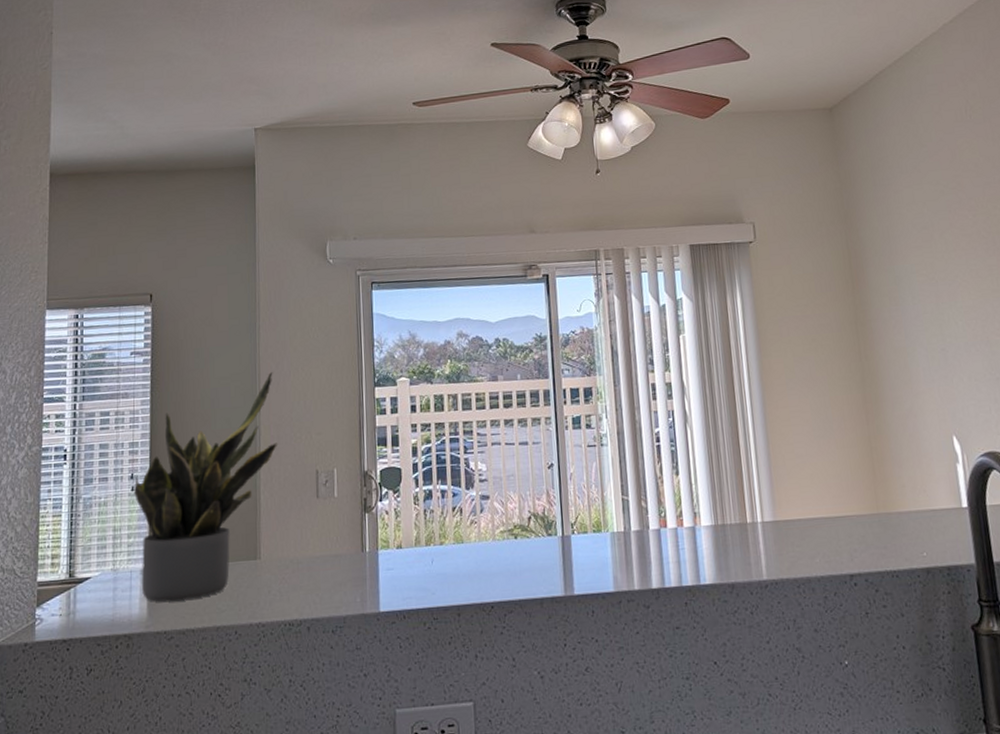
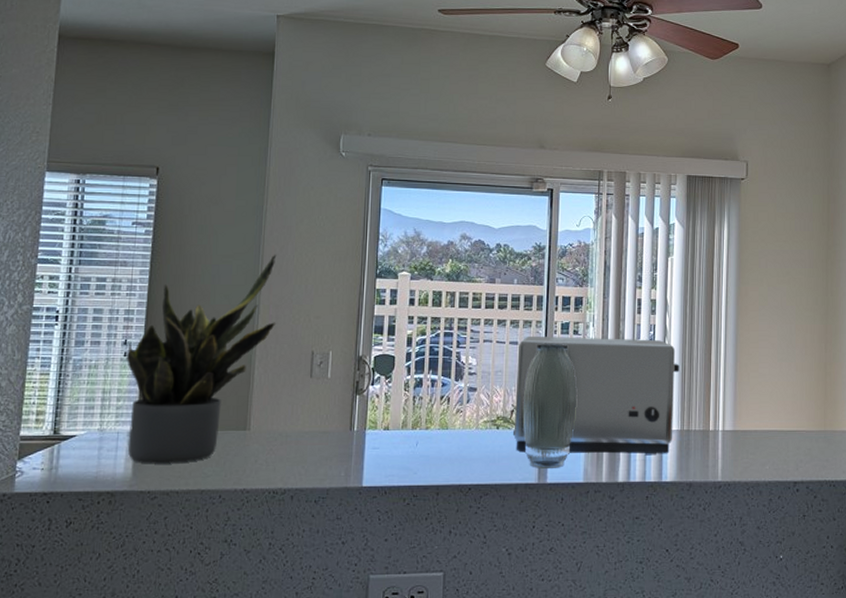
toaster: none [529,426,708,562] -> present [512,335,679,456]
vase: none [539,440,598,580] -> present [522,343,577,470]

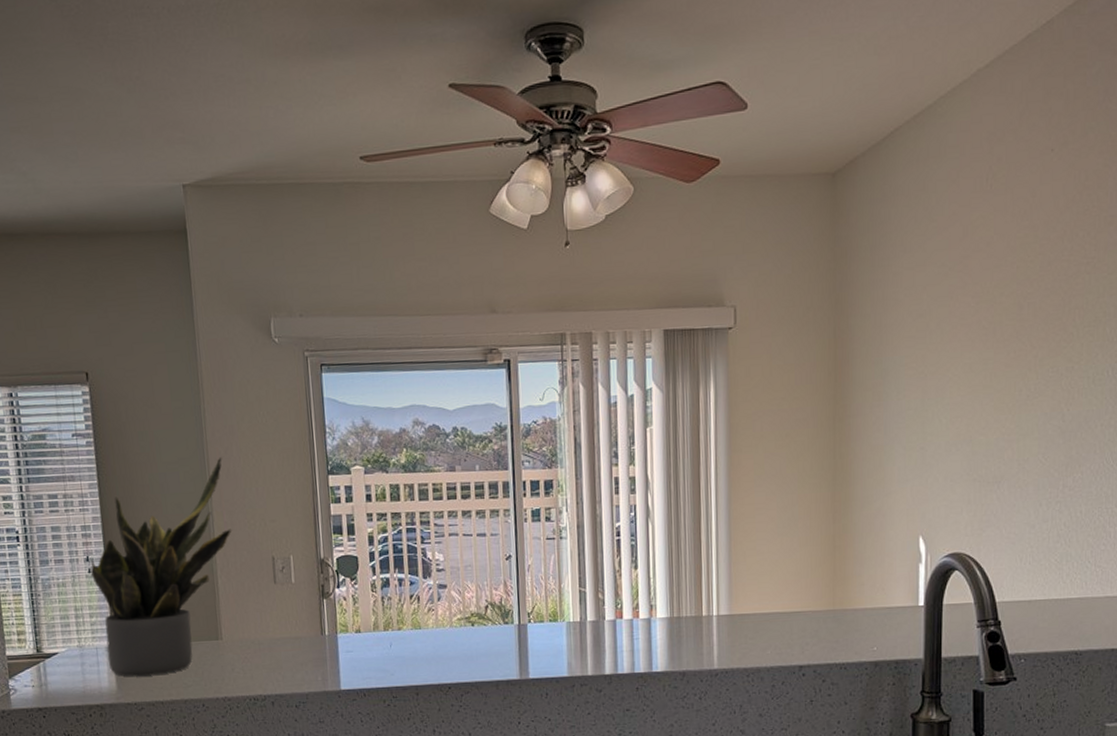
toaster: present [512,335,679,456] -> none [486,521,666,648]
vase: present [522,343,577,470] -> none [496,532,555,665]

